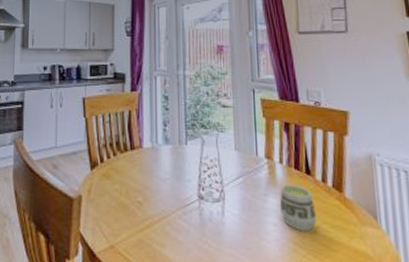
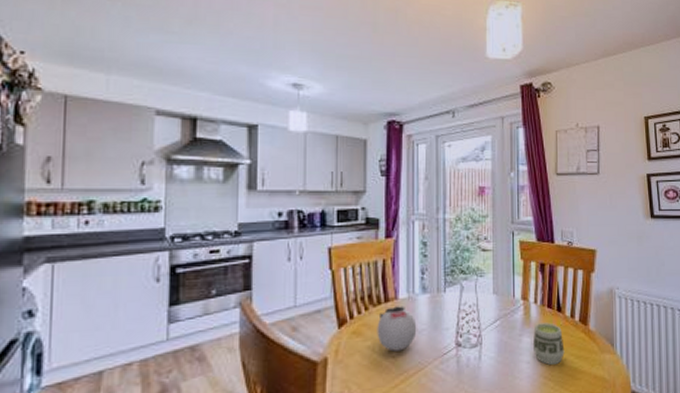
teapot: none [124,154,160,197] -> present [377,306,417,352]

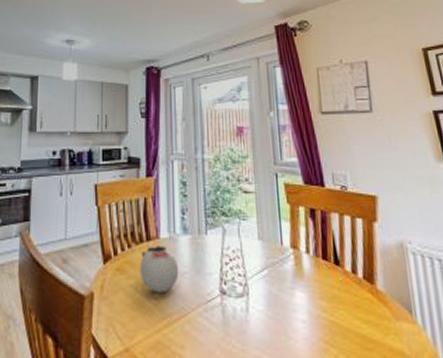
cup: present [533,322,565,365] -> none [307,277,348,329]

